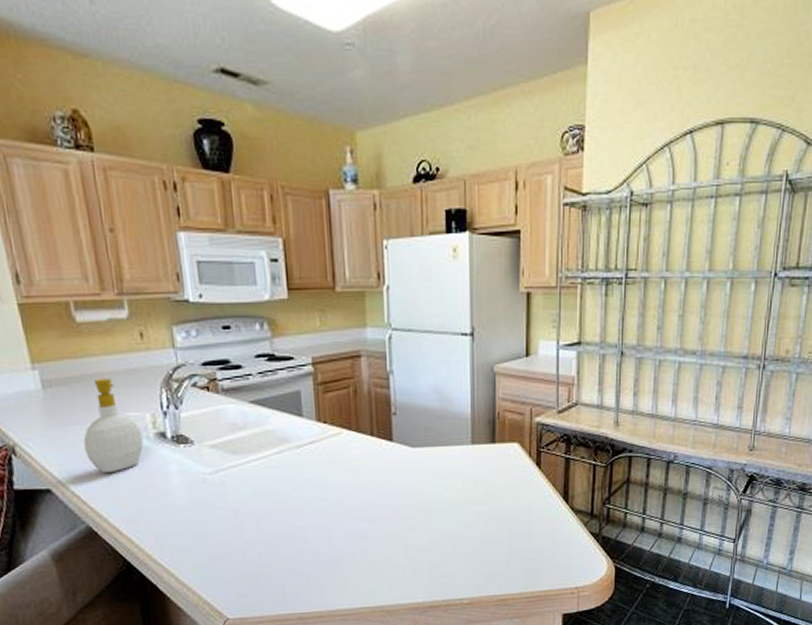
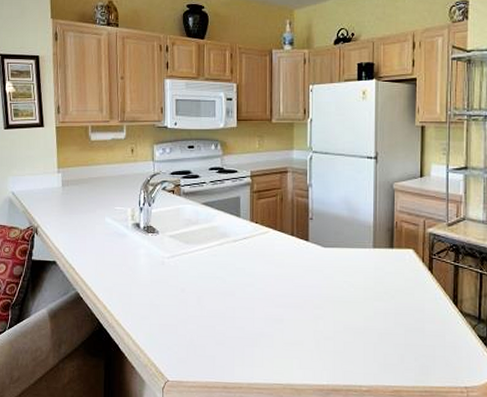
soap bottle: present [83,378,144,474] -> none [83,181,124,252]

